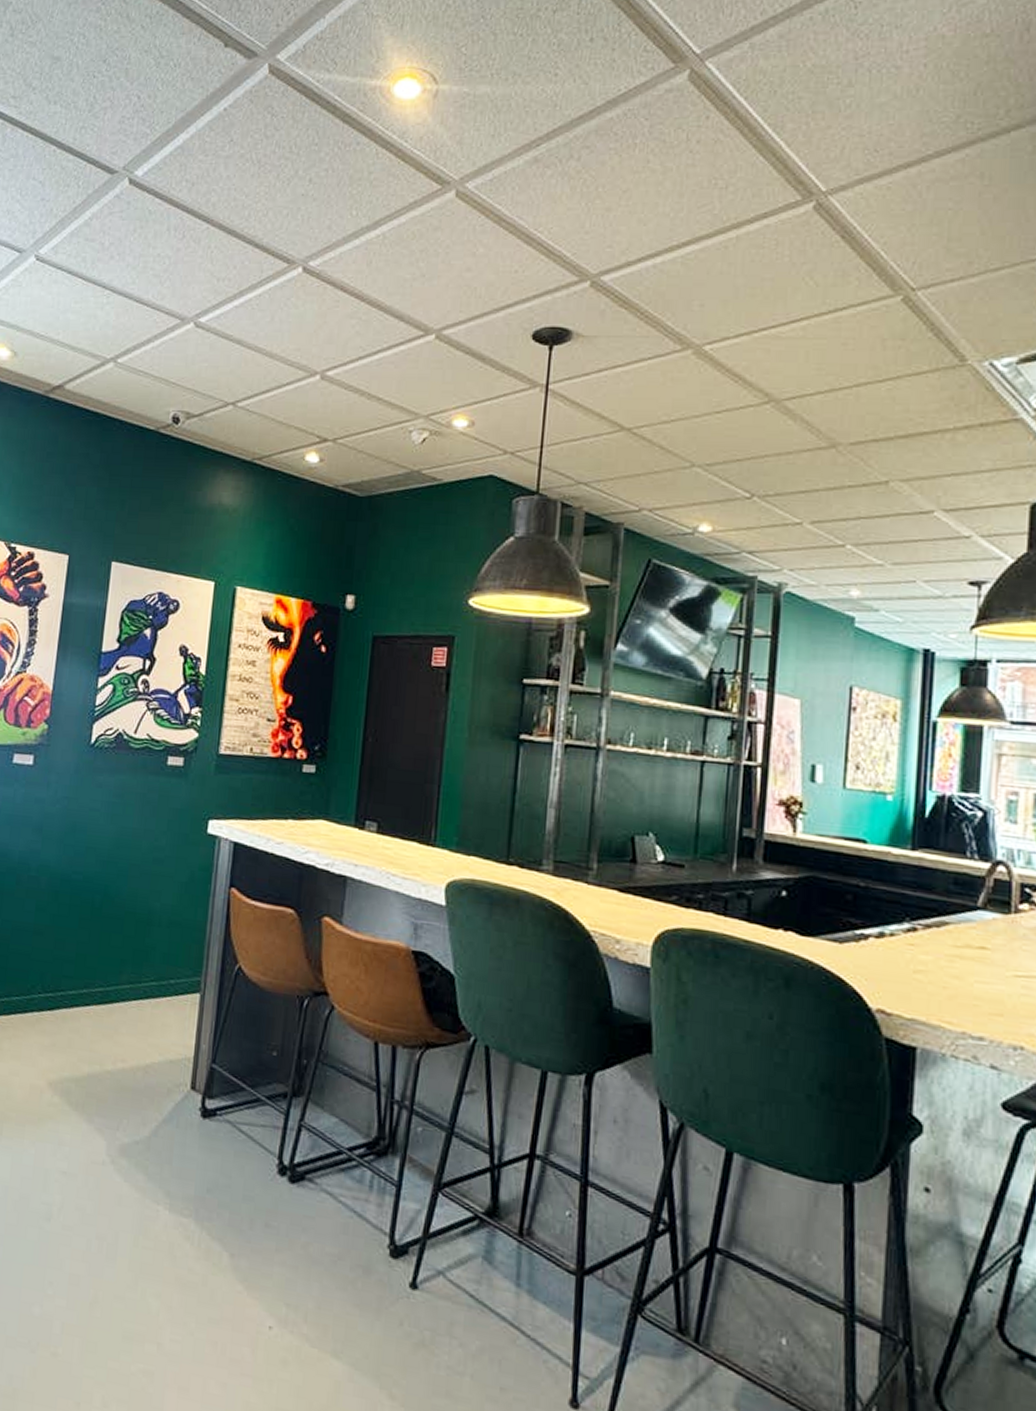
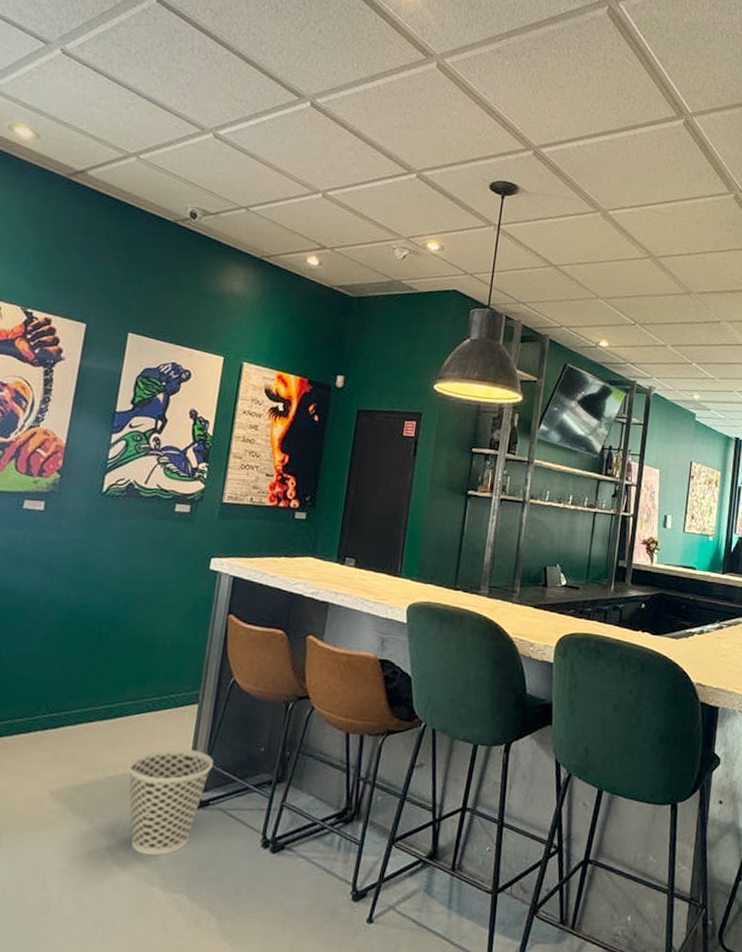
wastebasket: none [126,1043,220,1170] -> present [127,748,214,855]

